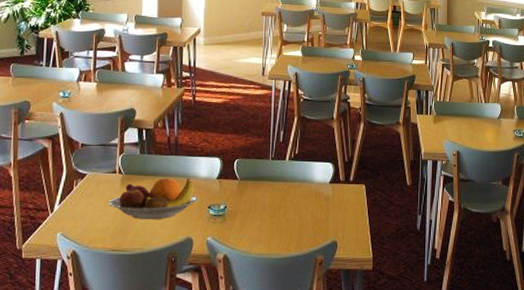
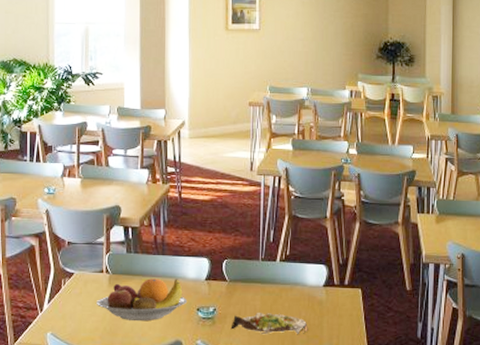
salad plate: none [241,209,315,230] -> present [231,313,308,335]

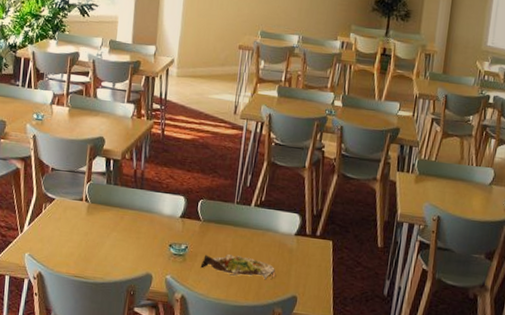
fruit bowl: present [97,278,188,322] -> none [74,211,161,252]

